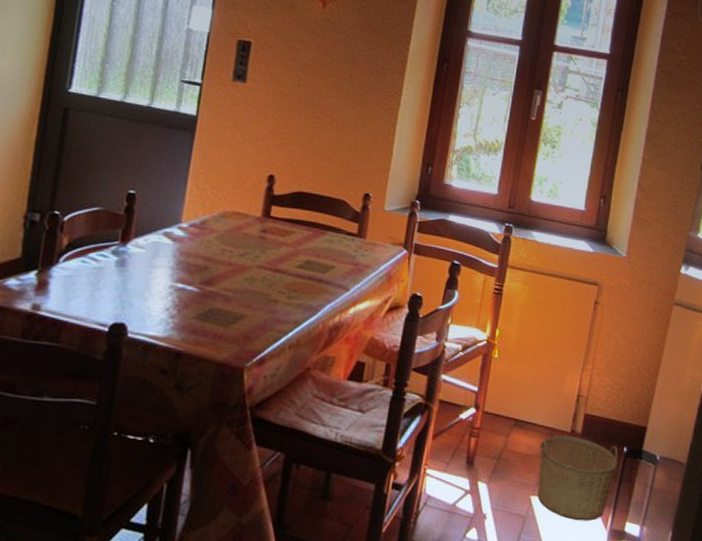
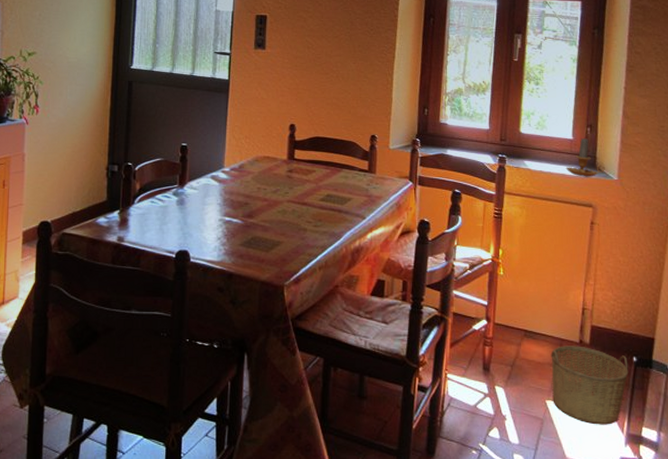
candle: none [574,209,615,253] -> present [565,137,605,177]

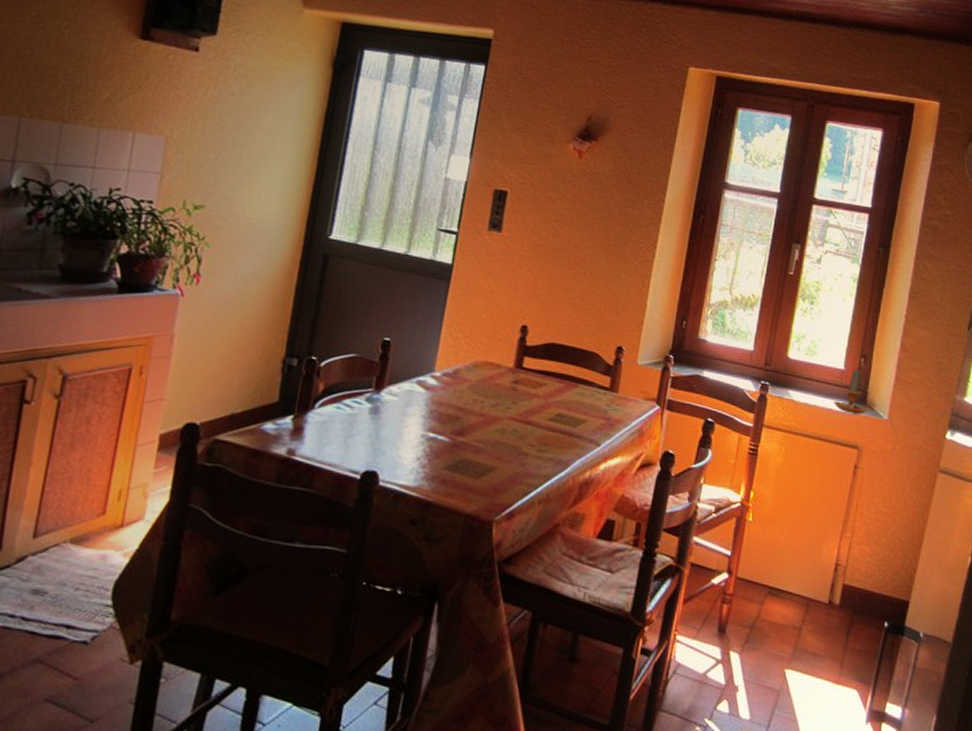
basket: present [551,345,629,425] -> none [792,606,879,699]

